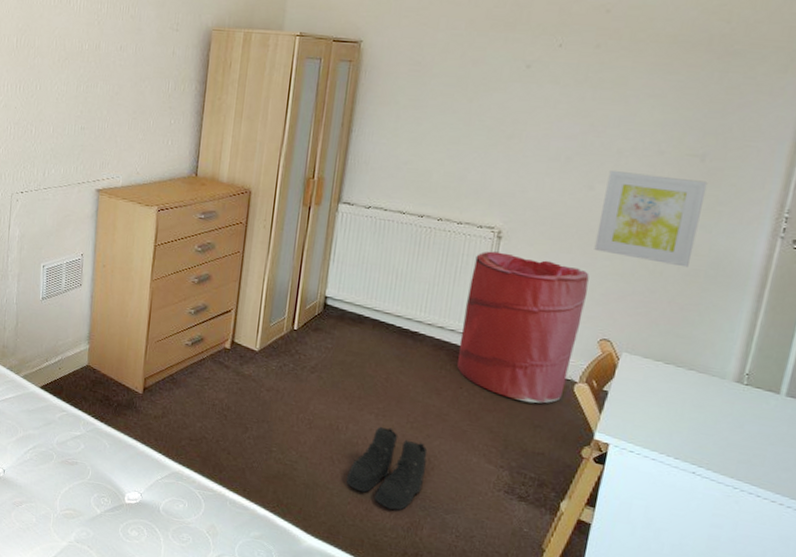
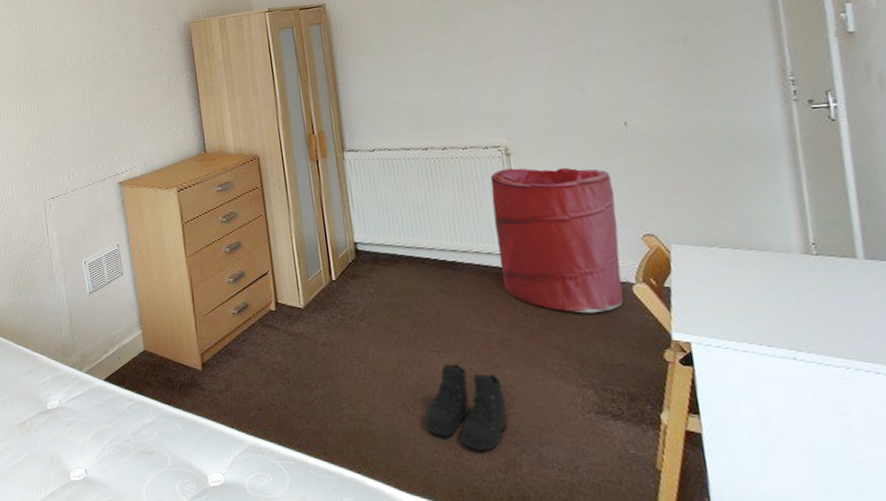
wall art: present [594,171,708,268] -> none [596,62,709,149]

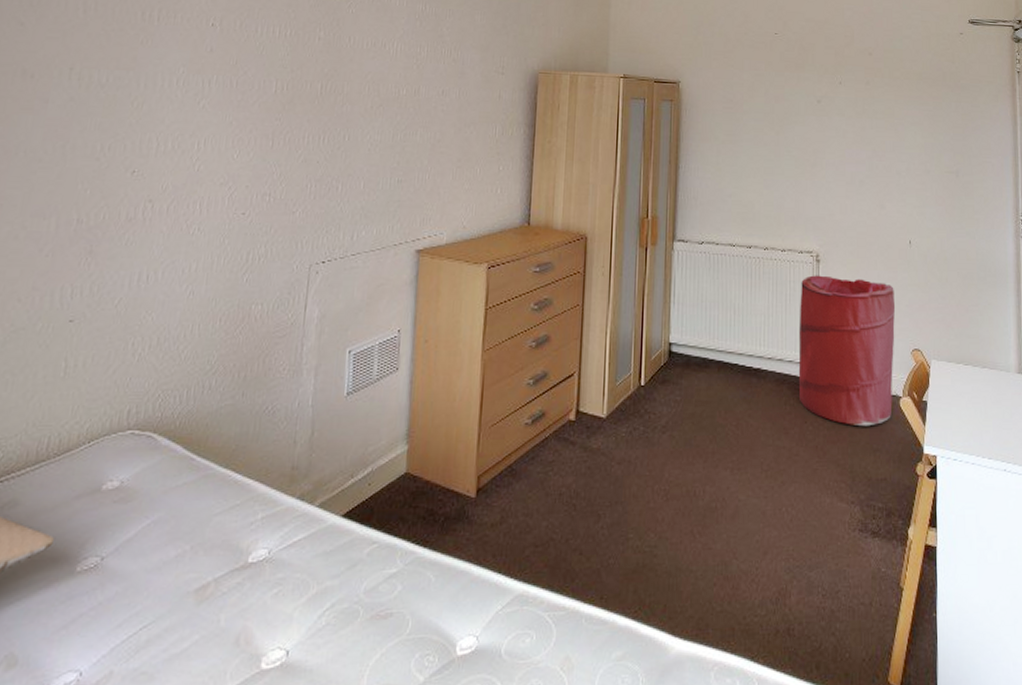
boots: present [425,363,508,451] -> none [710,481,784,580]

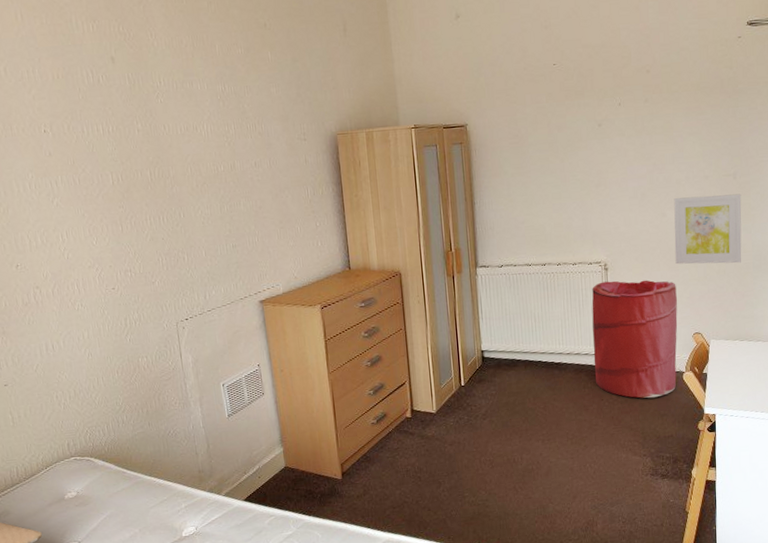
wall art: none [893,190,965,272] -> present [674,194,742,265]

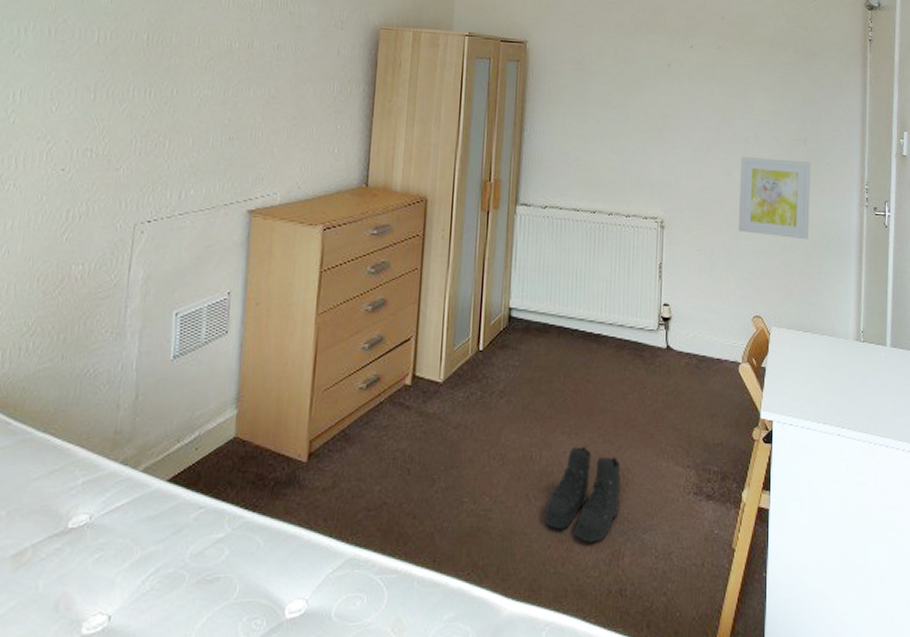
boots: none [530,448,590,517] -> present [545,446,621,543]
laundry hamper: present [592,280,678,398] -> none [638,241,739,392]

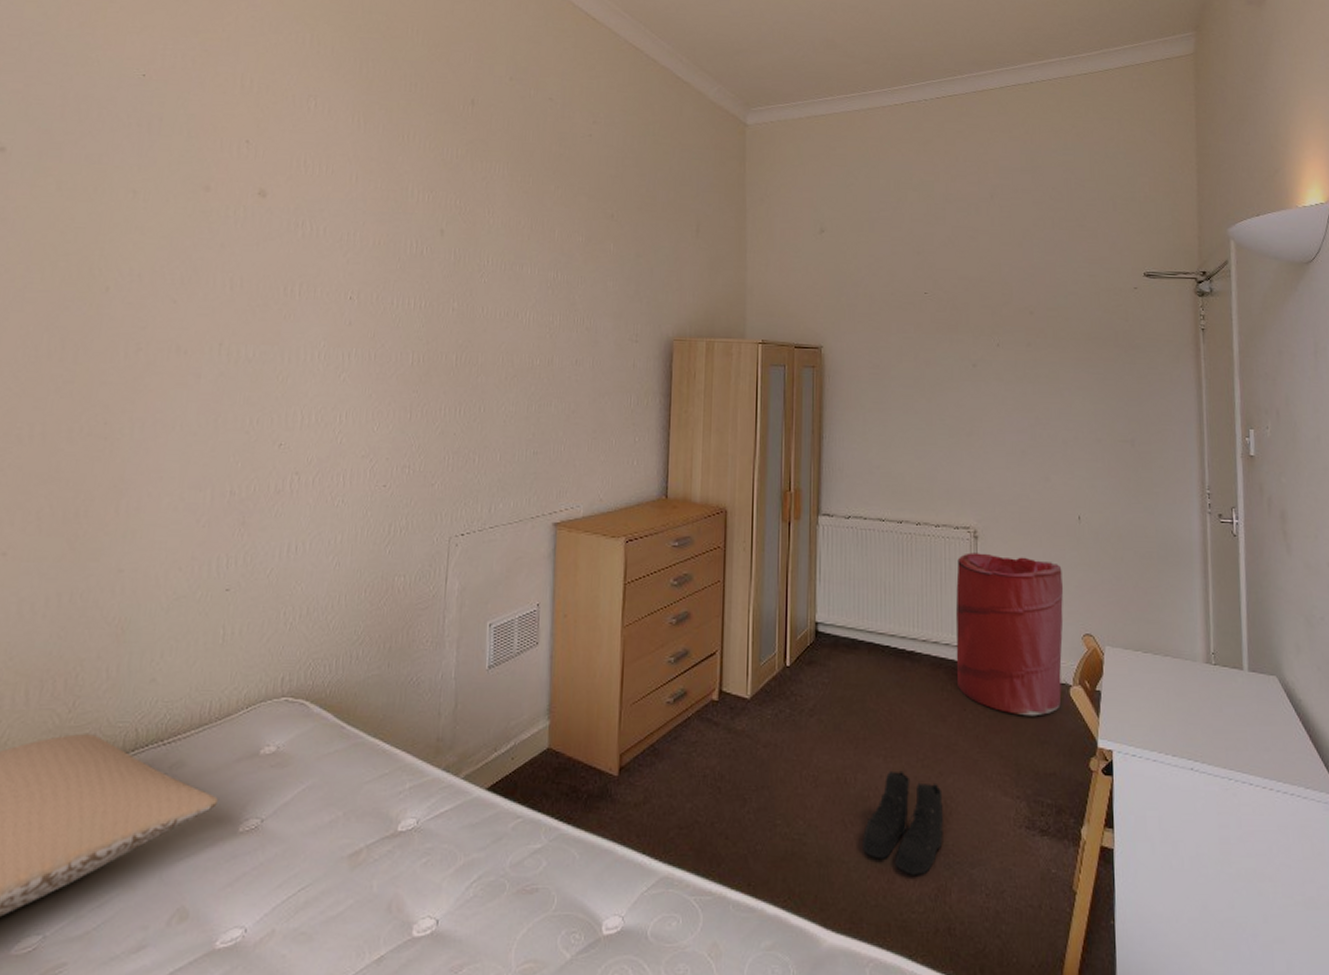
laundry hamper: none [638,241,739,392] -> present [955,552,1064,716]
wall art: present [738,157,811,240] -> none [1060,461,1143,551]

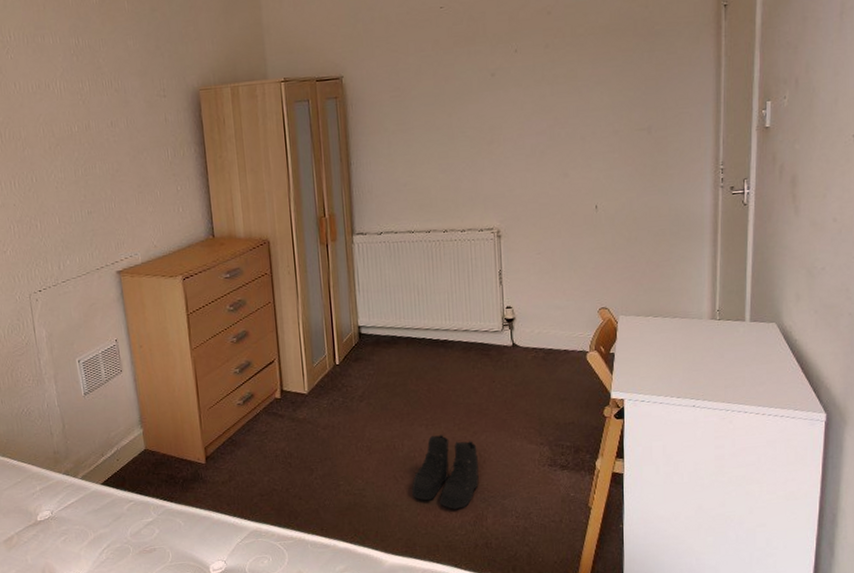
laundry hamper: present [955,552,1064,716] -> none [482,248,582,381]

